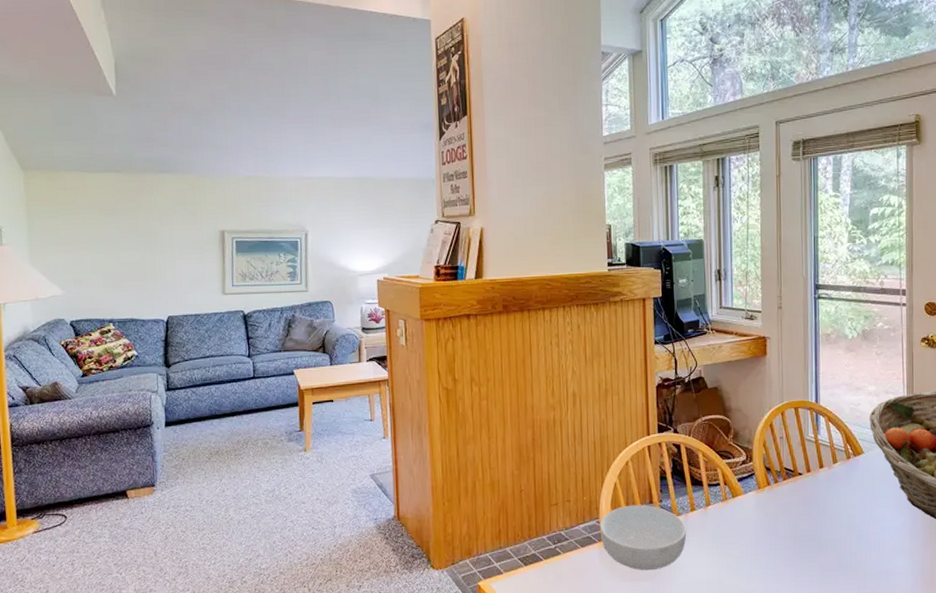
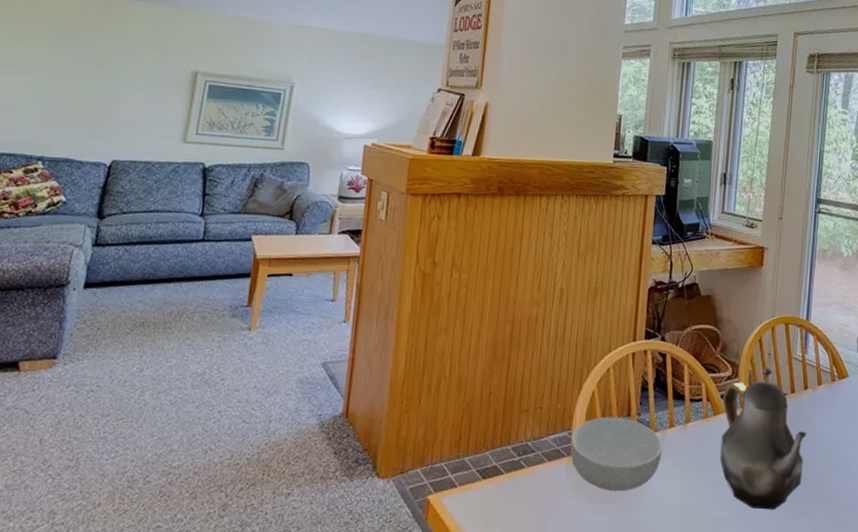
teapot: none [740,450,827,580] -> present [720,367,807,510]

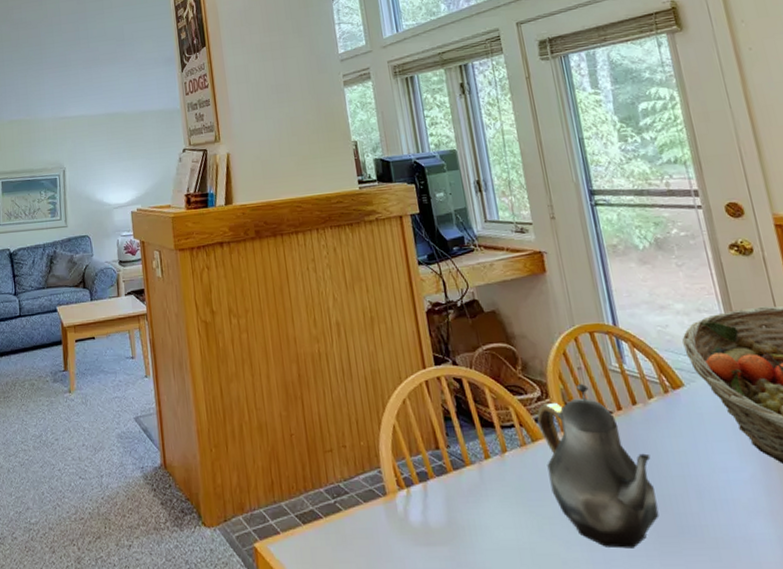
cereal bowl: present [570,416,663,492] -> none [382,451,485,533]

